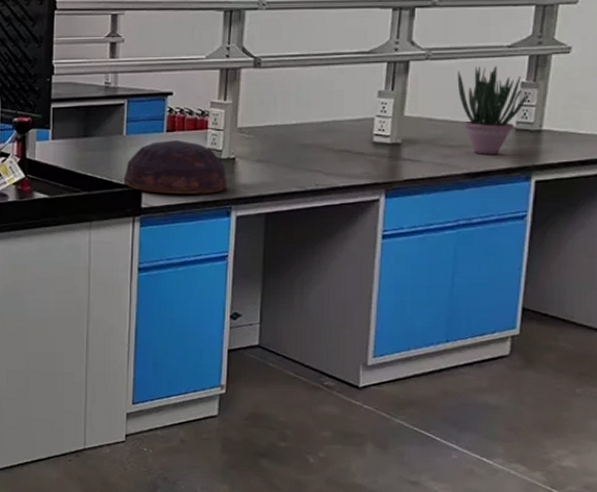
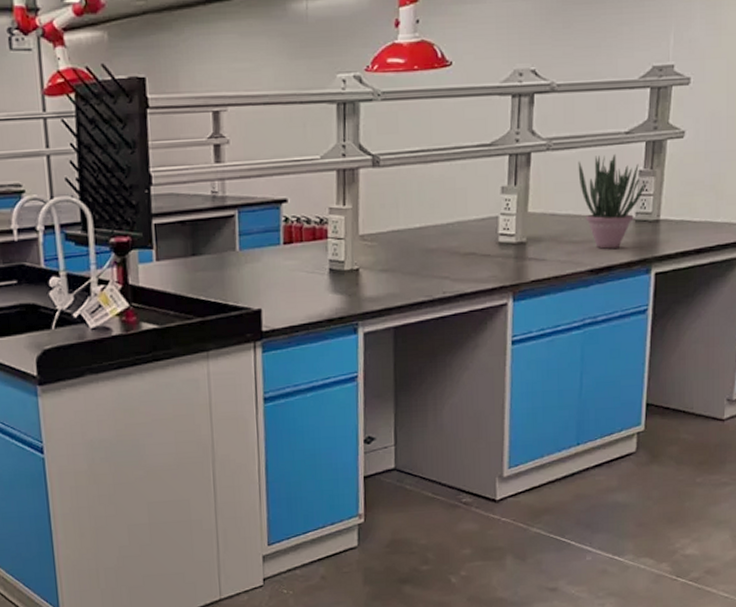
bowl: present [123,139,228,194] -> none [240,252,353,314]

